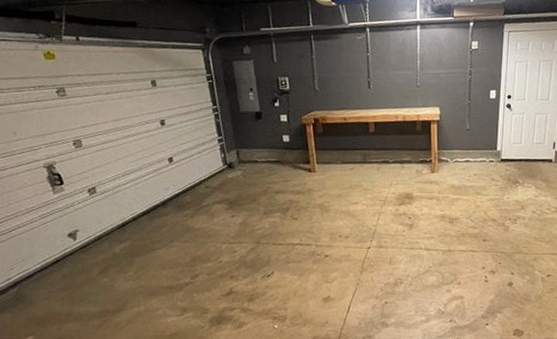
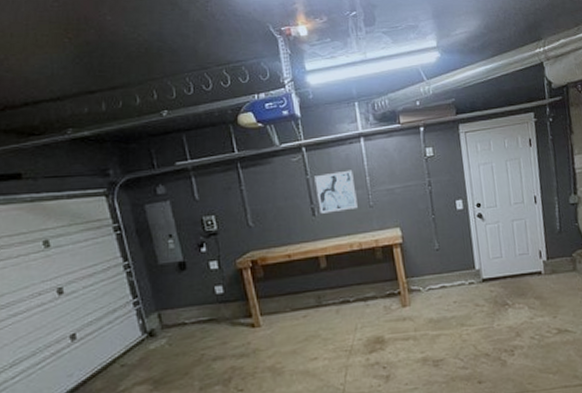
wall art: none [373,52,407,88] -> present [314,170,358,214]

